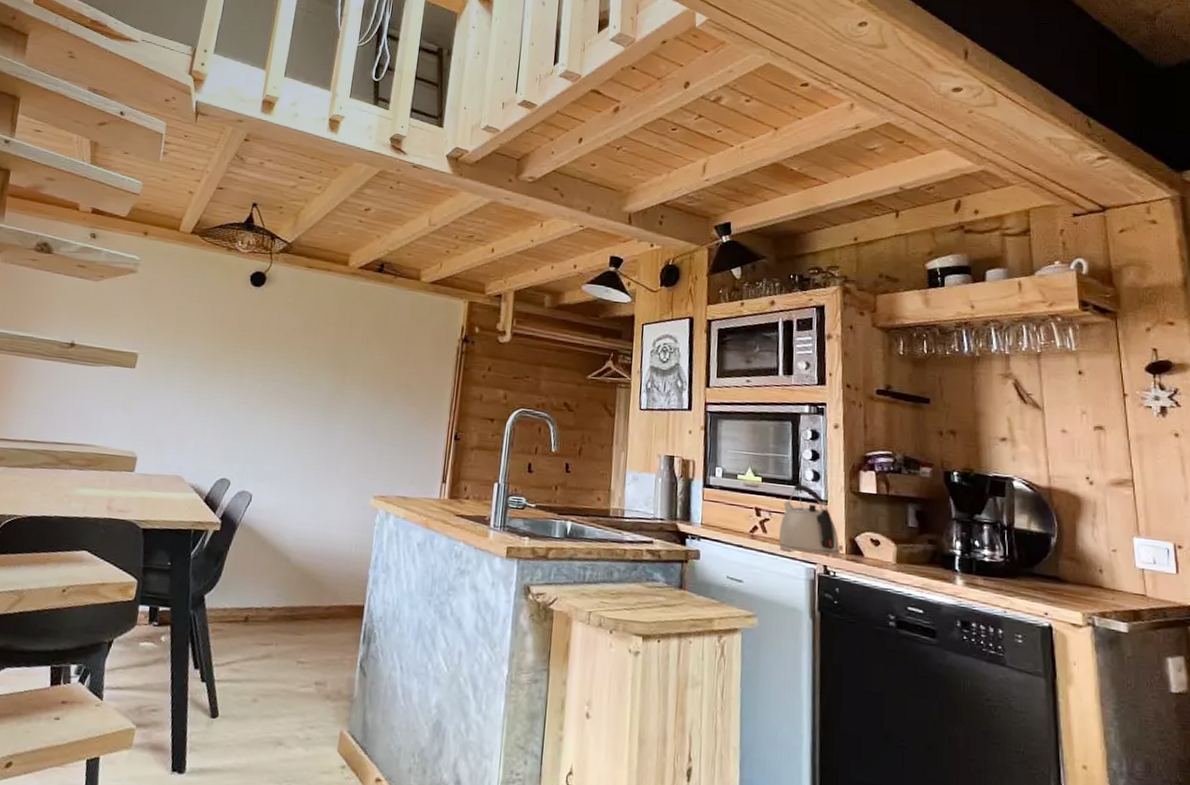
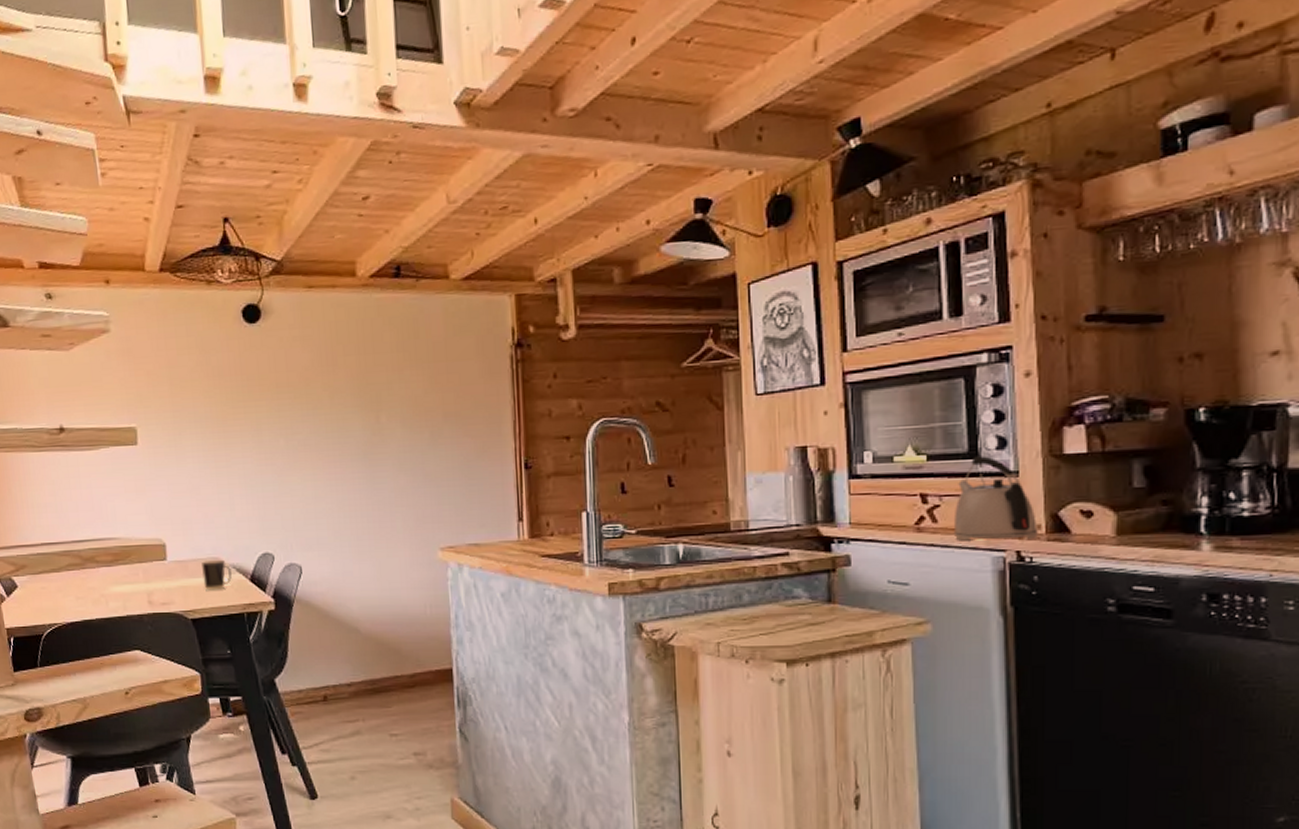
mug: none [161,477,190,505] -> present [202,560,232,590]

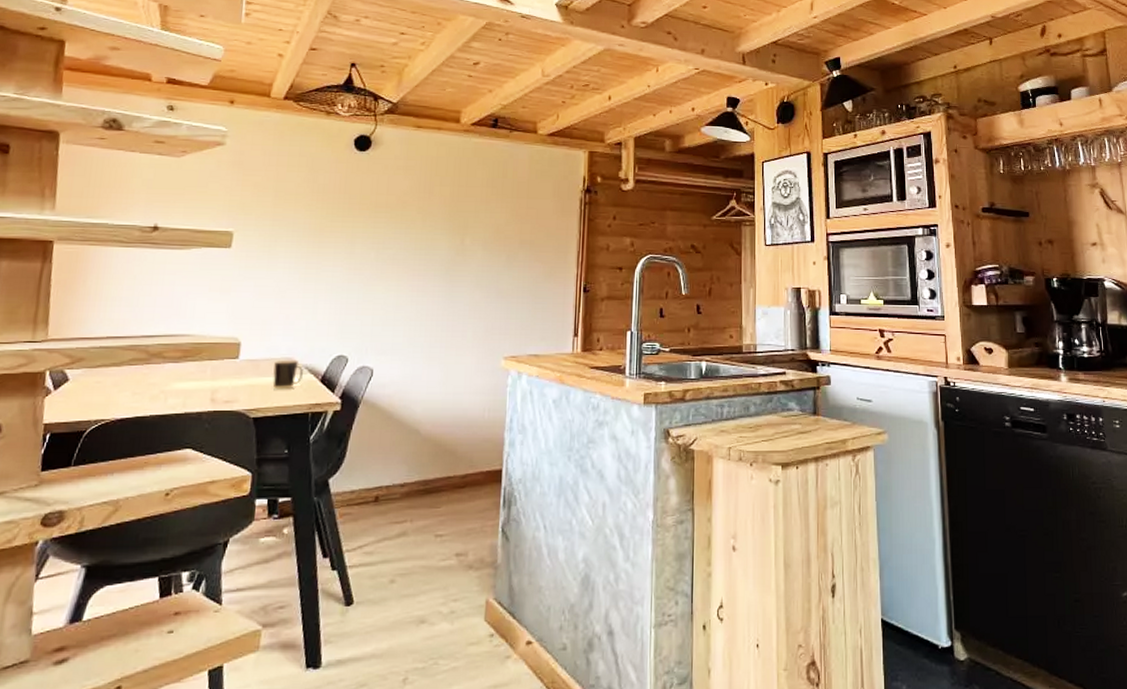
kettle: present [953,456,1038,541] -> none [902,303,958,369]

